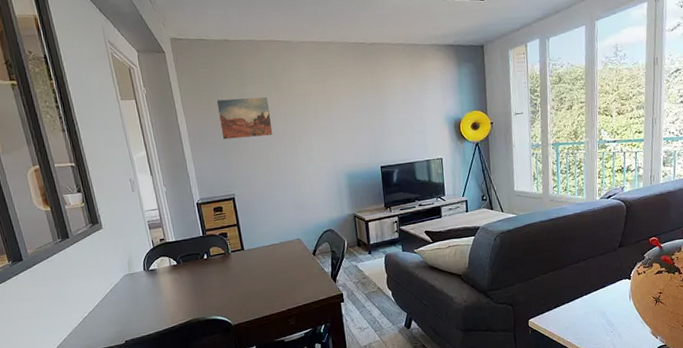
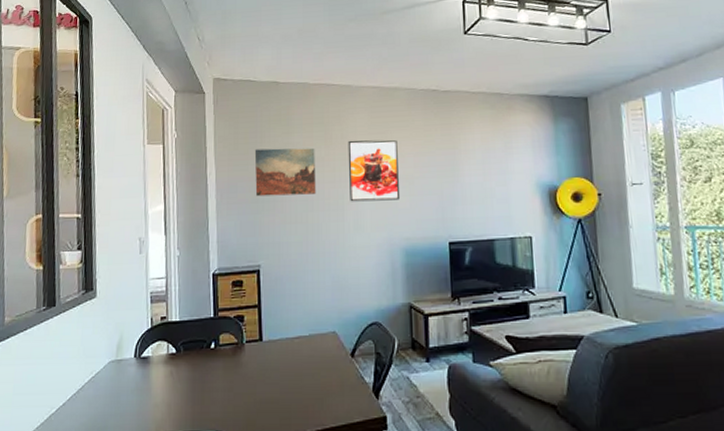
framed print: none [294,87,341,140] -> present [348,140,401,202]

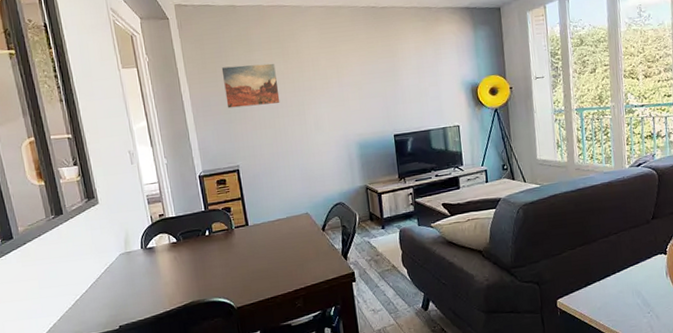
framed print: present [348,140,401,202] -> none [302,53,352,108]

